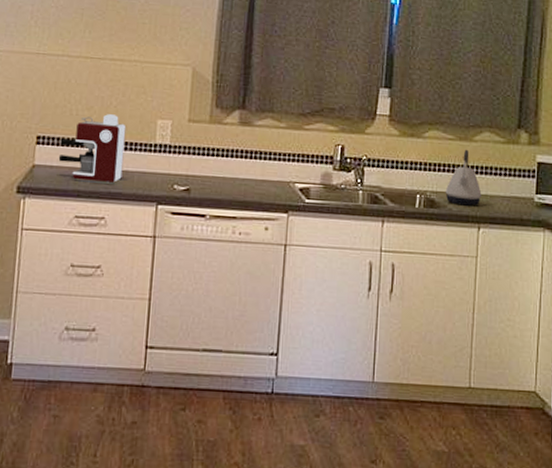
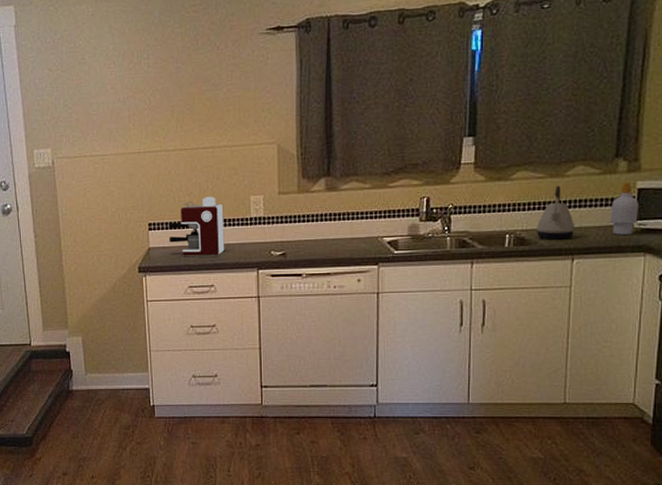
soap bottle: none [513,155,538,208] -> present [610,182,638,235]

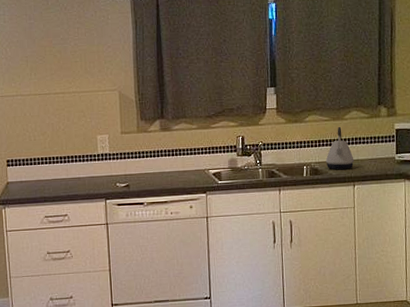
coffee maker: present [168,196,225,256] -> none [25,136,76,189]
soap bottle: present [610,182,638,235] -> none [378,124,398,165]

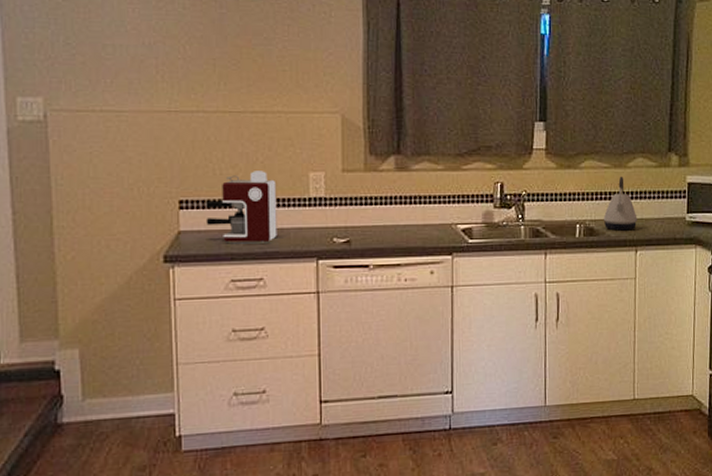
coffee maker: none [25,136,76,189] -> present [205,171,277,243]

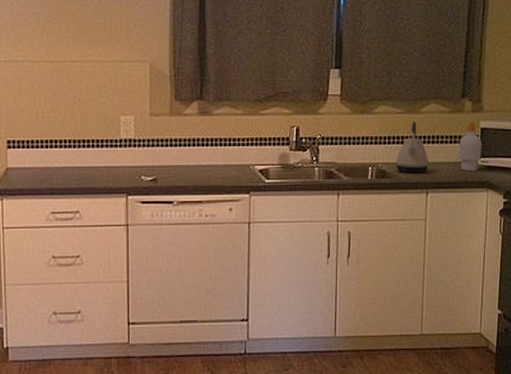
coffee maker: present [205,171,277,243] -> none [30,114,92,180]
soap bottle: none [666,177,689,227] -> present [458,122,481,171]

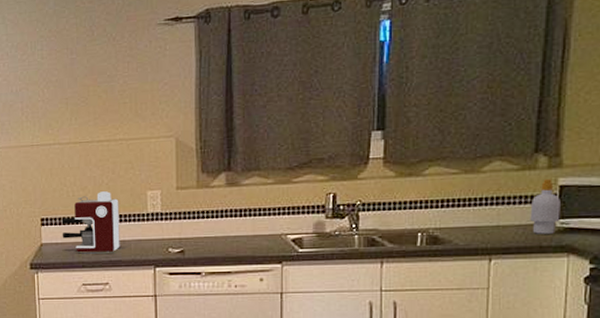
coffee maker: none [30,114,92,180] -> present [61,191,120,253]
kettle: present [395,121,429,174] -> none [450,181,493,239]

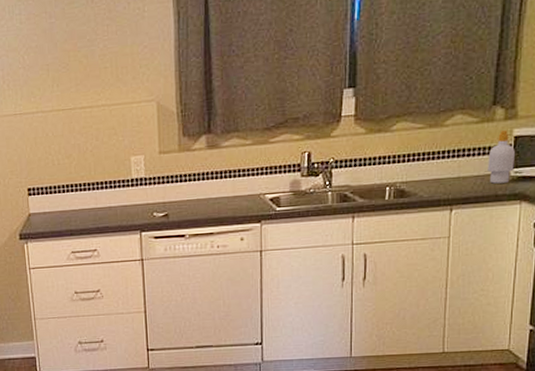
coffee maker: present [61,191,120,253] -> none [48,158,107,221]

